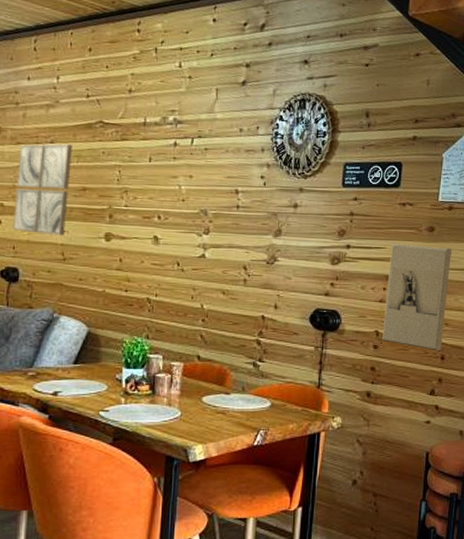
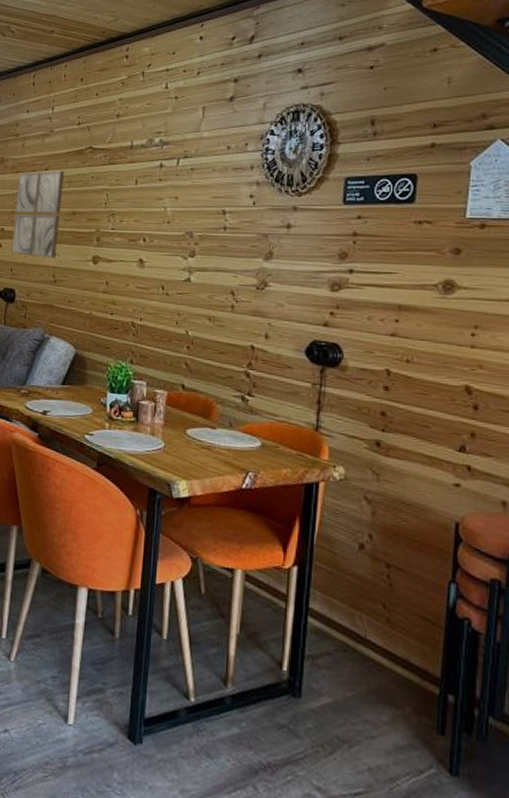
wall sculpture: present [382,243,452,351] -> none [395,267,486,399]

